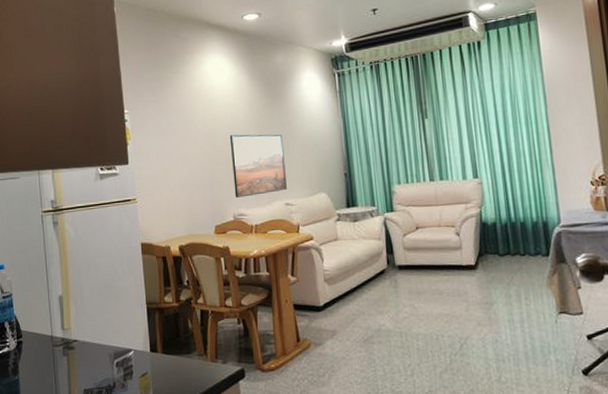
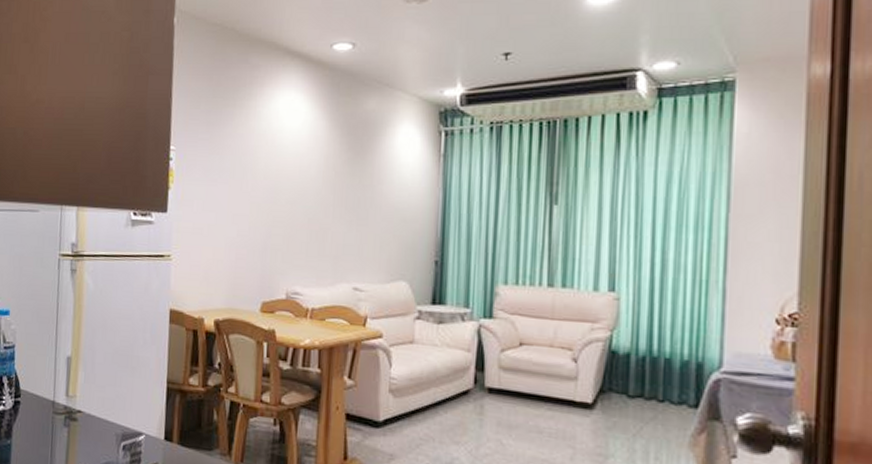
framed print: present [229,134,287,198] -> none [291,193,362,273]

